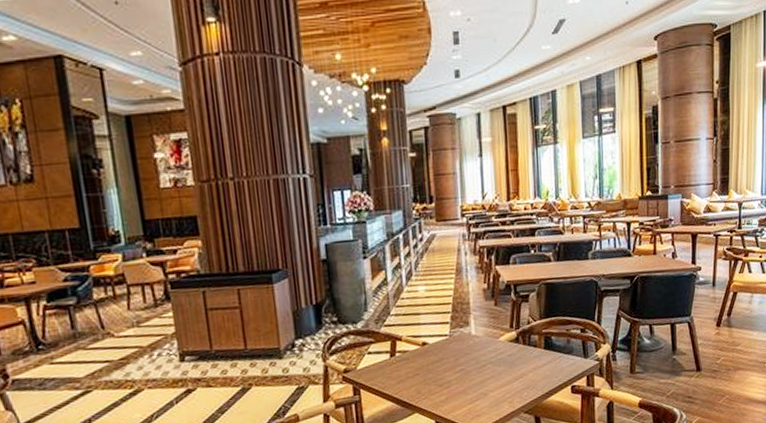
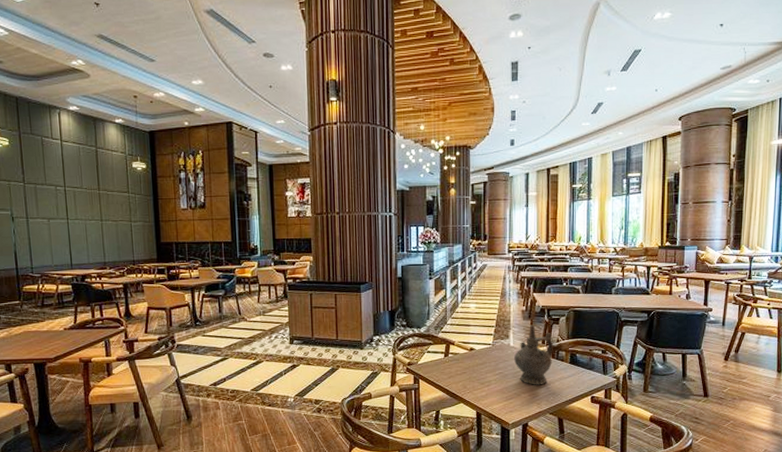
ceremonial vessel: none [477,305,525,381] -> present [514,324,554,385]

